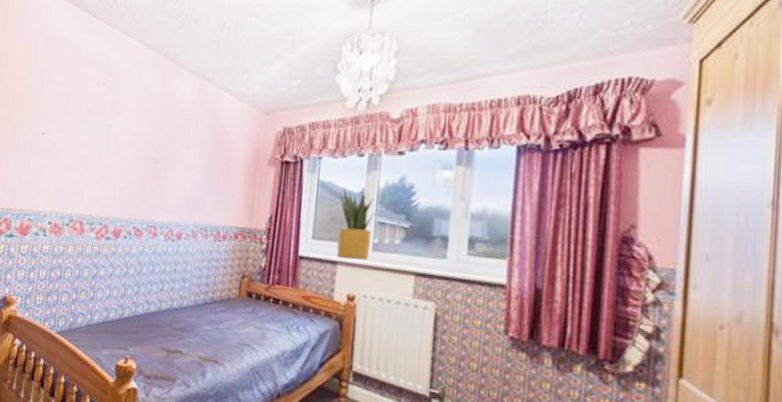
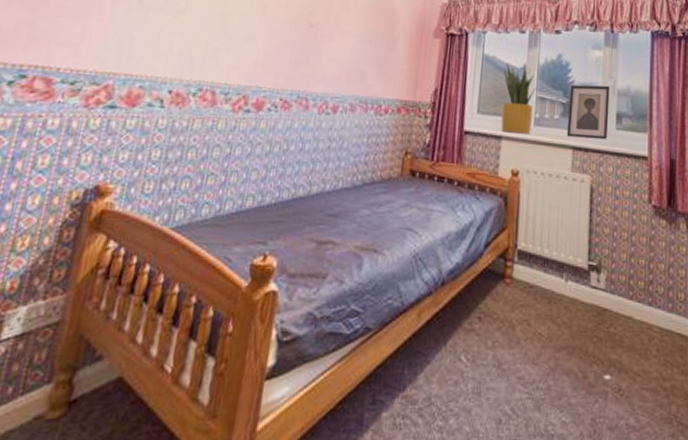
picture frame: none [408,208,462,266] -> present [566,84,610,140]

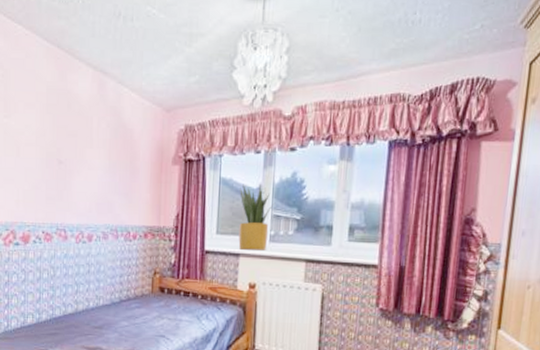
picture frame: present [566,84,610,140] -> none [300,199,344,252]

